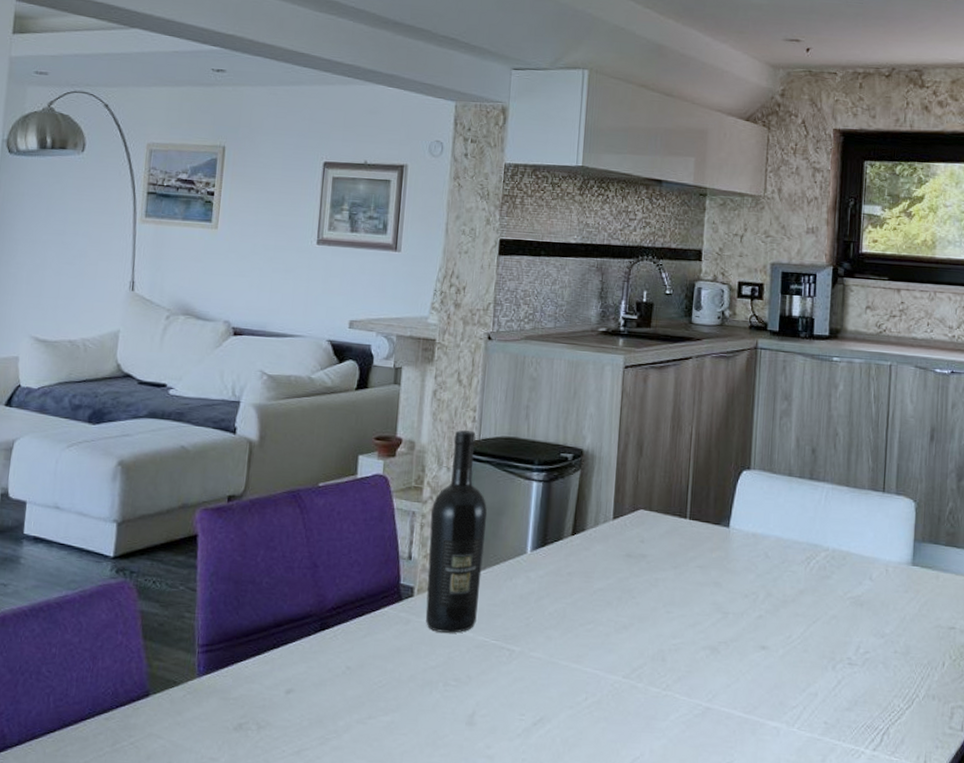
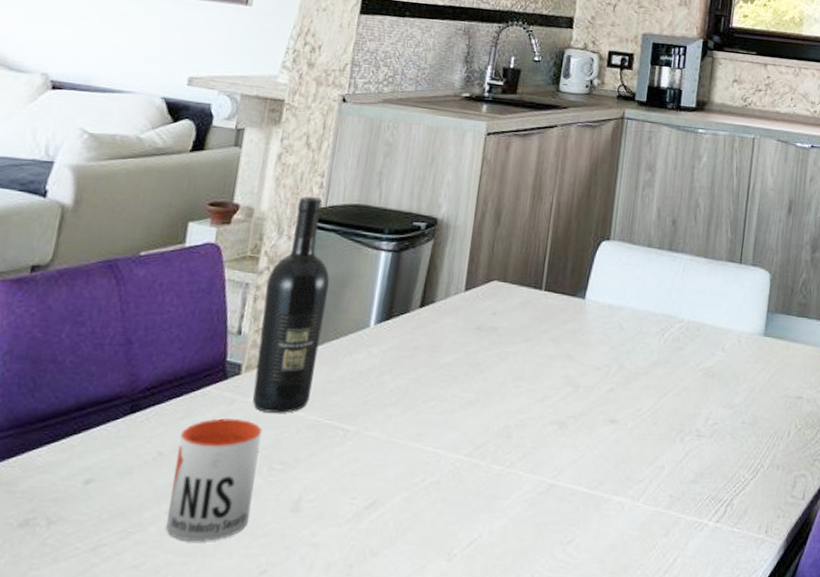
mug: none [357,637,436,749] -> present [166,418,262,541]

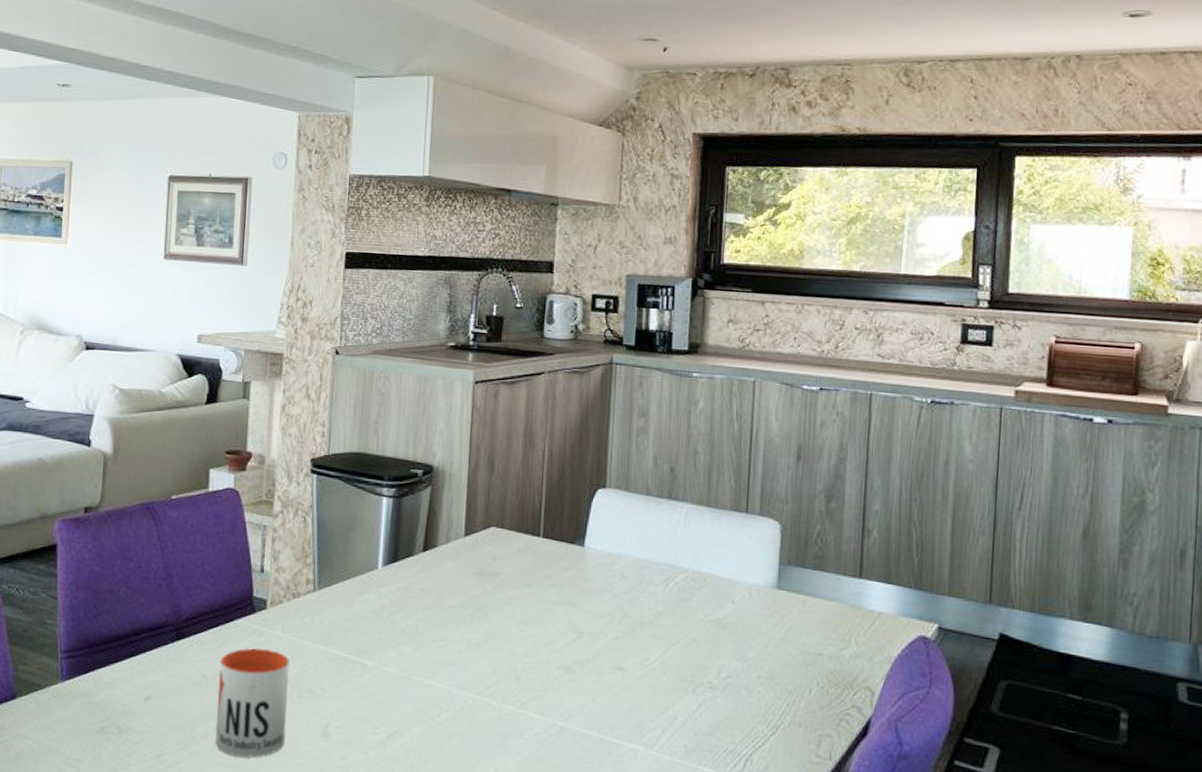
wine bottle: present [252,197,330,413] -> none [278,445,338,646]

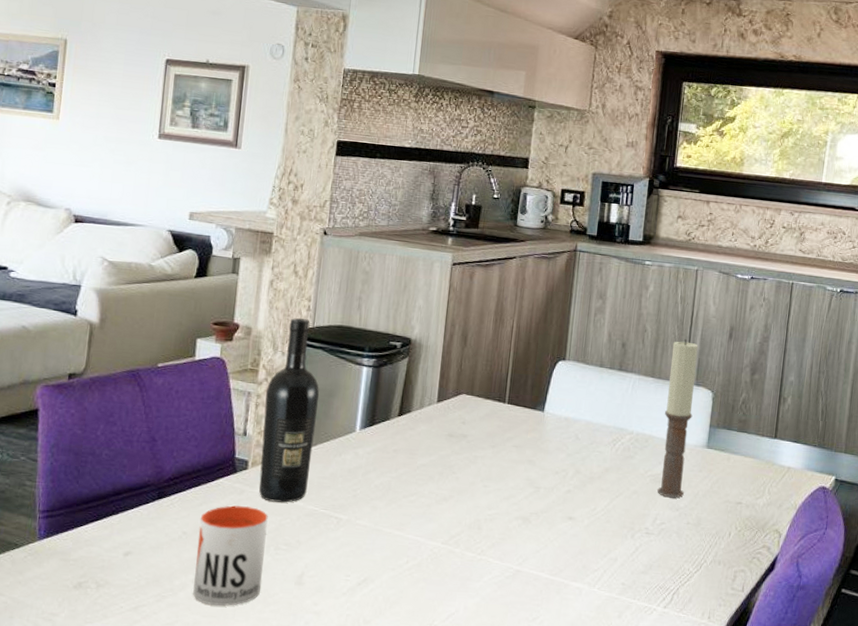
wine bottle: none [278,445,338,646] -> present [259,318,320,503]
candle: none [720,461,761,647] -> present [657,338,698,498]

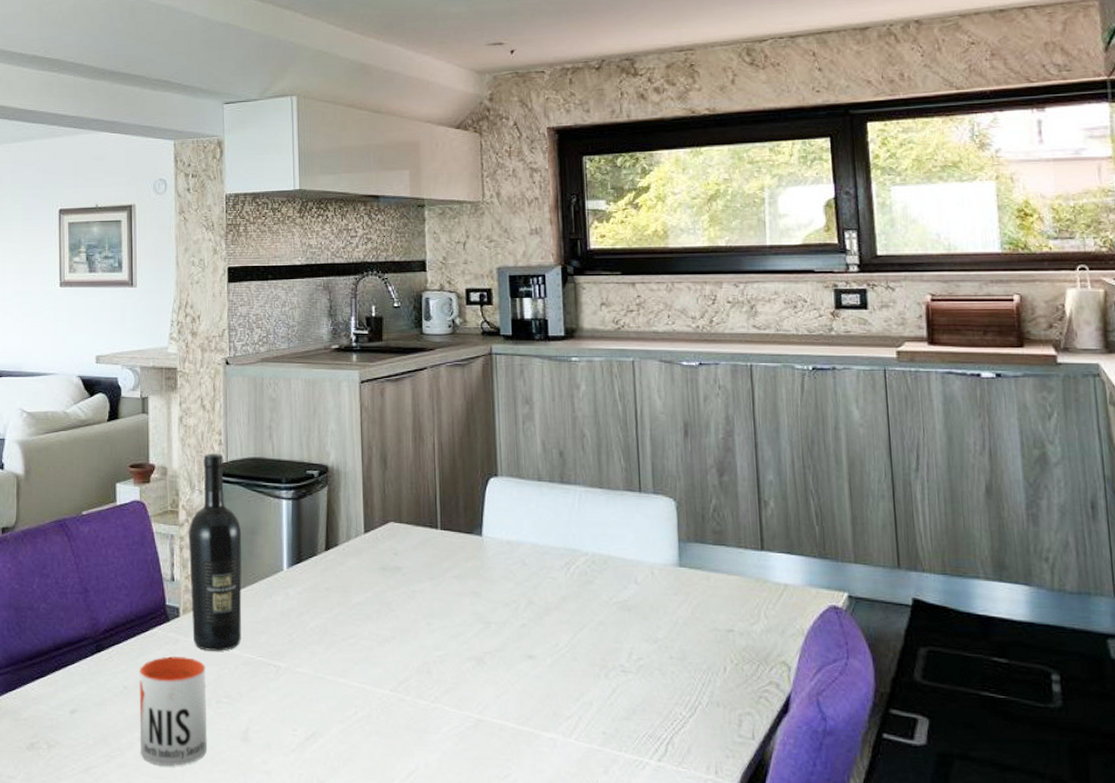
candle: present [657,338,698,498] -> none [618,440,660,628]

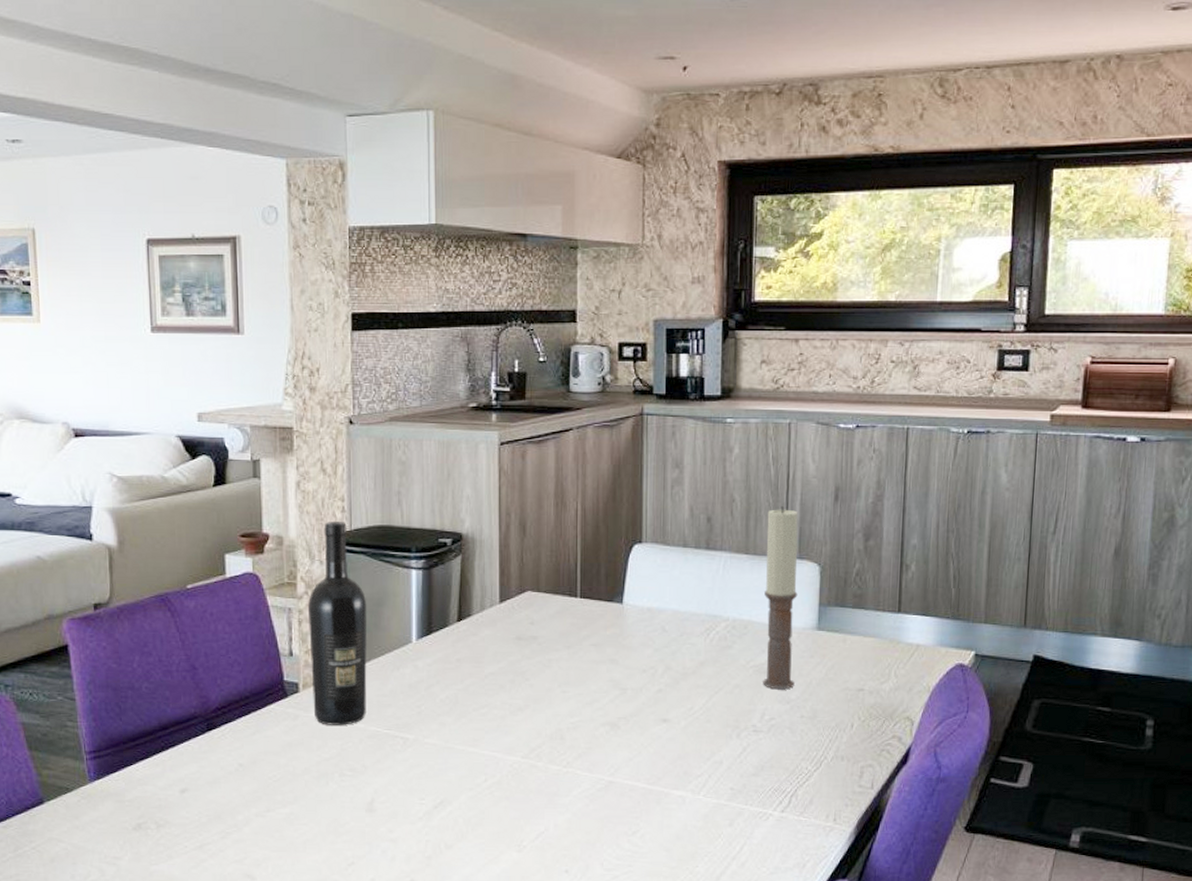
mug: present [139,656,208,766] -> none [255,731,330,839]
candle: none [618,440,660,628] -> present [763,505,798,690]

